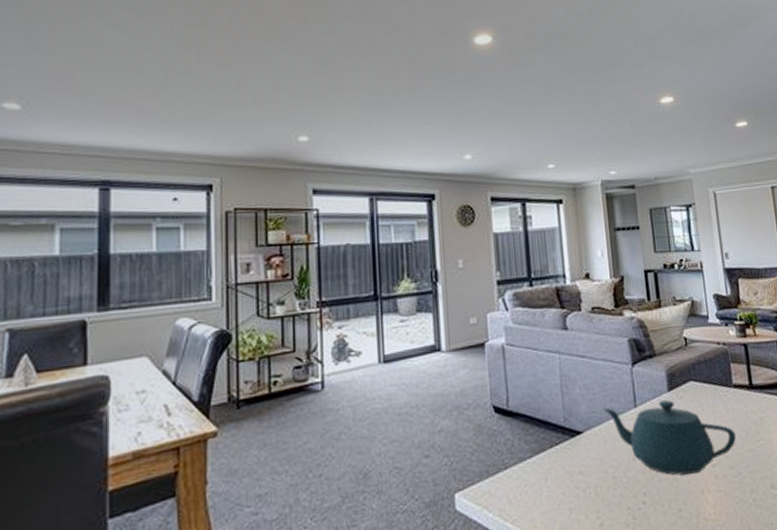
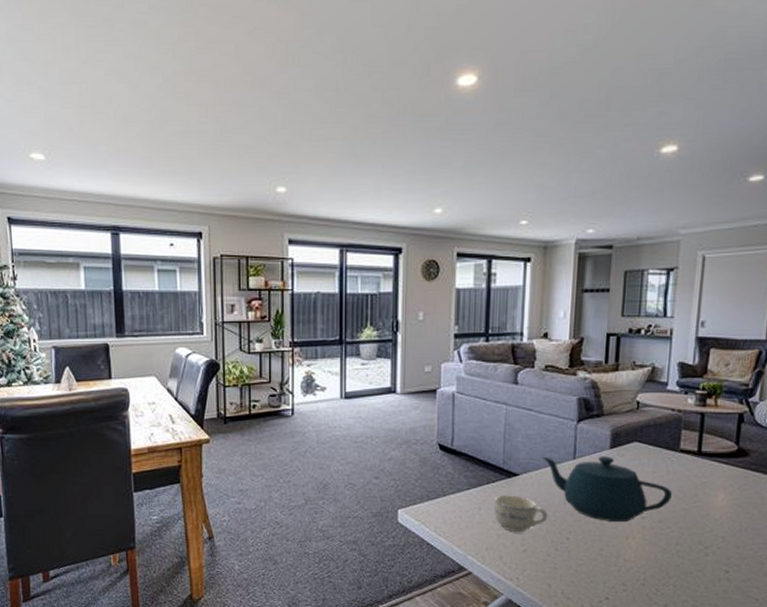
cup: none [561,457,620,503] -> present [493,495,548,532]

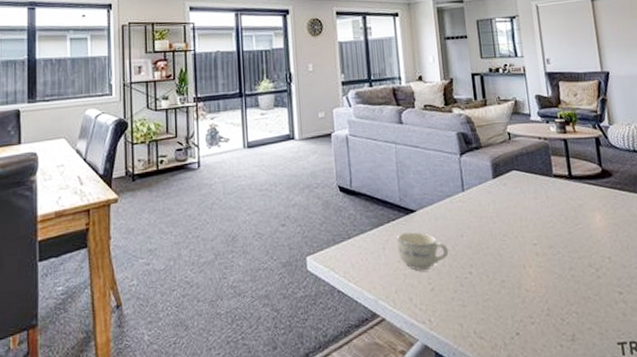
teapot: present [541,456,672,522] -> none [433,186,556,251]

